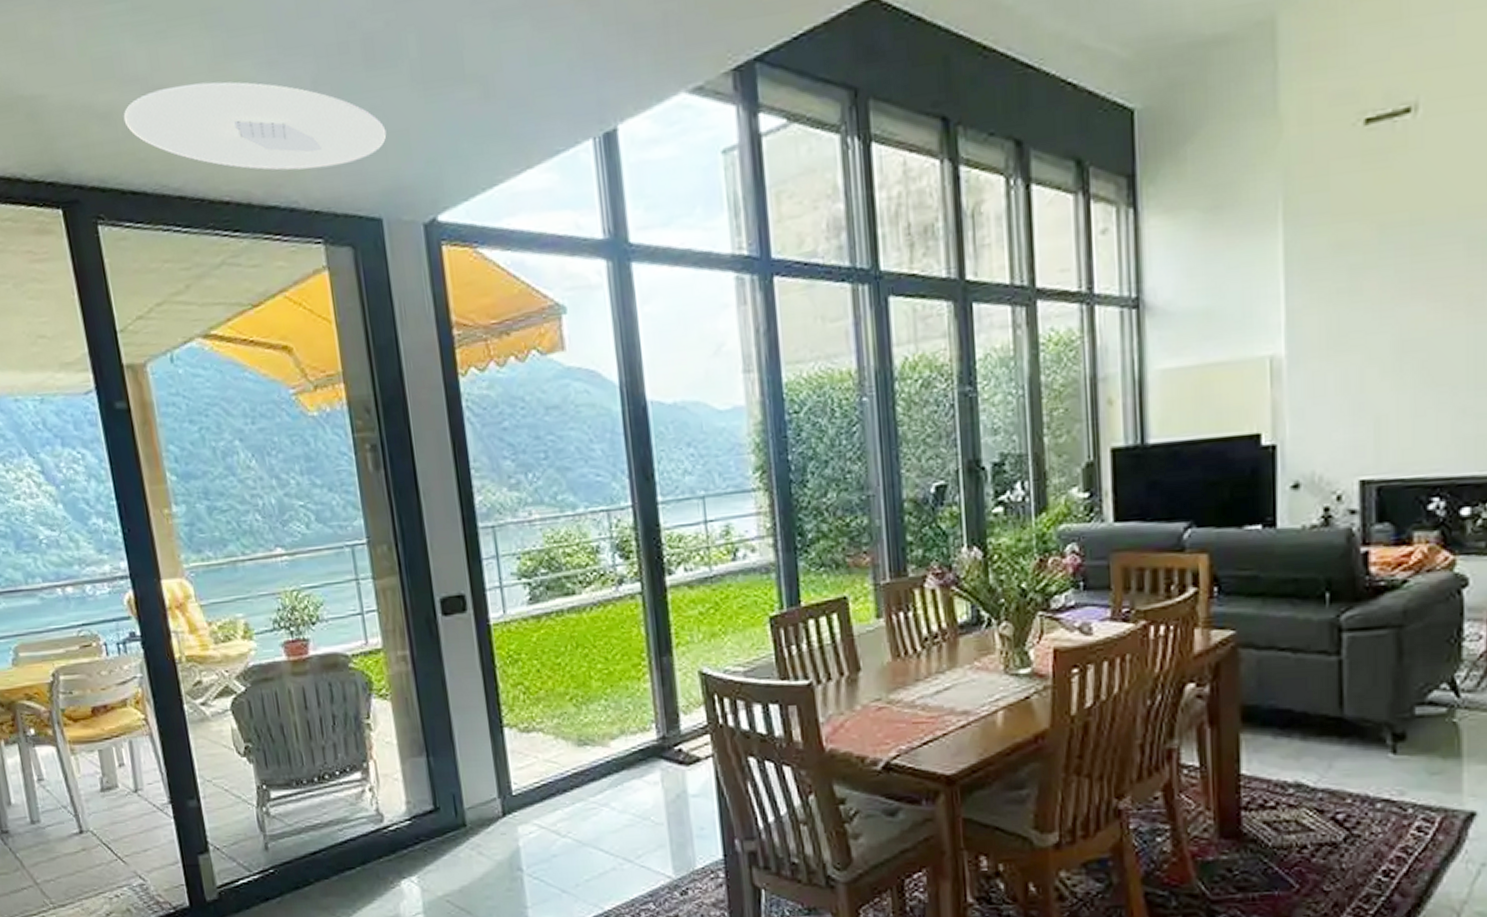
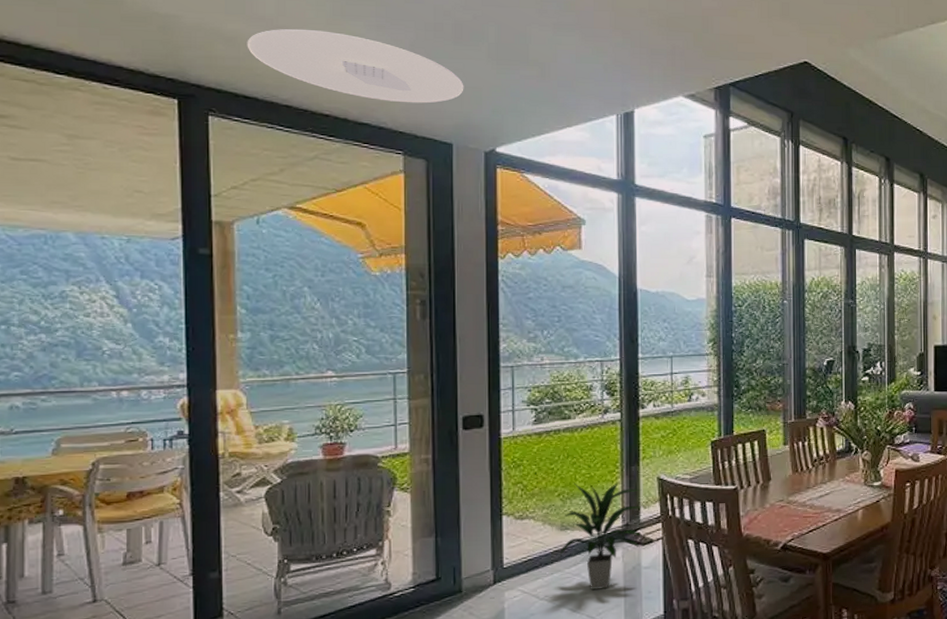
indoor plant: none [579,680,685,824] -> present [558,482,642,589]

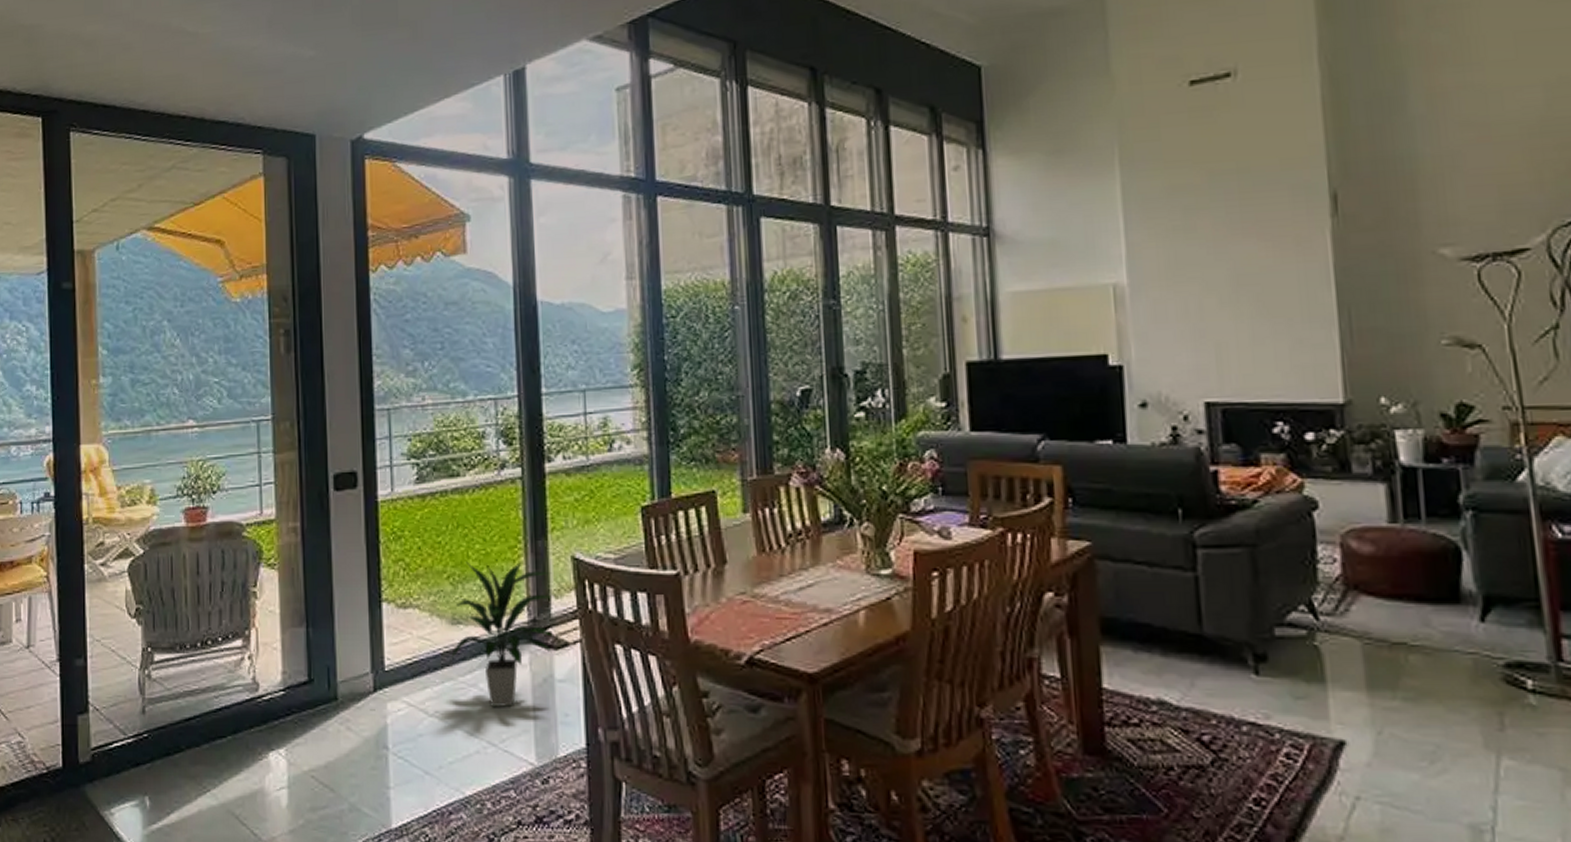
ceiling light: present [247,28,464,104] -> none [105,18,326,92]

